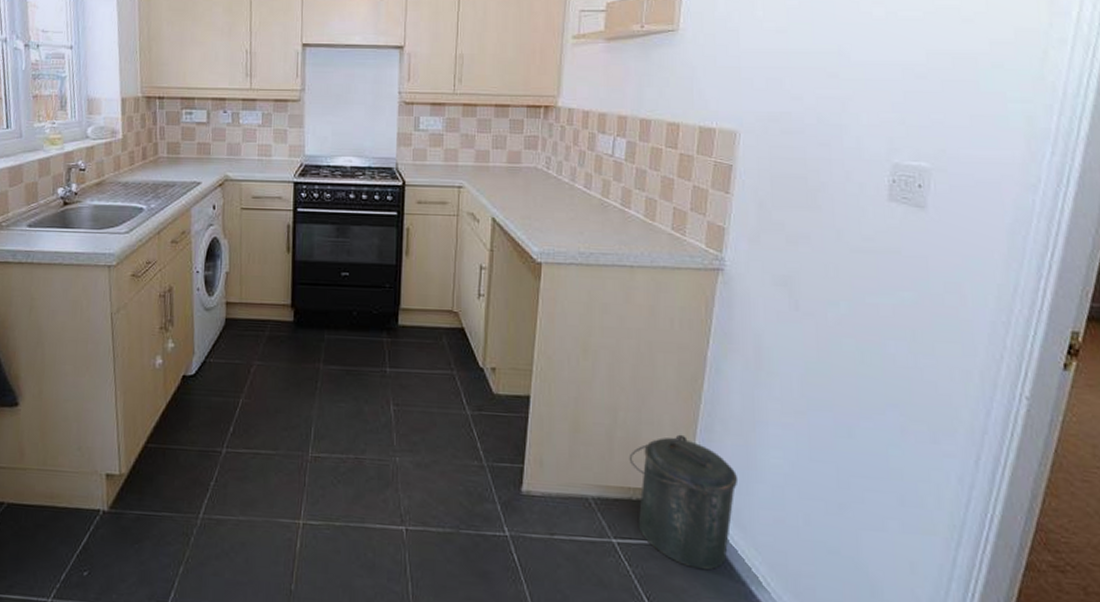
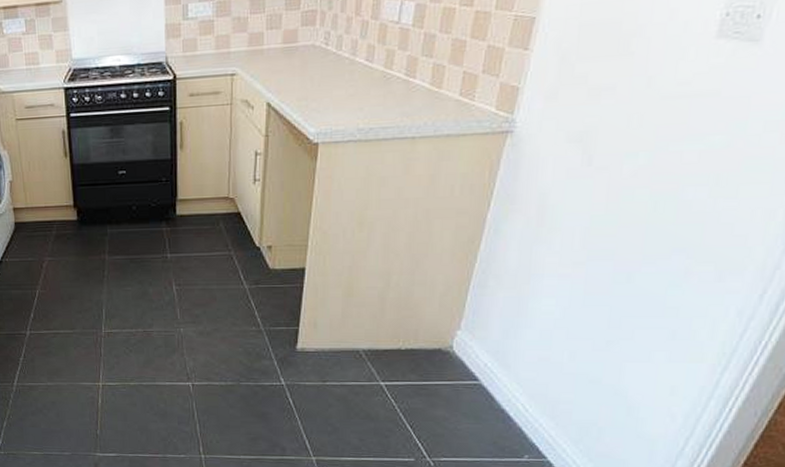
canister: present [629,434,739,570] -> none [400,291,508,402]

